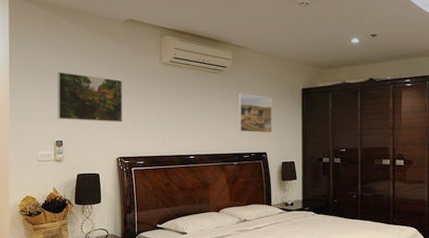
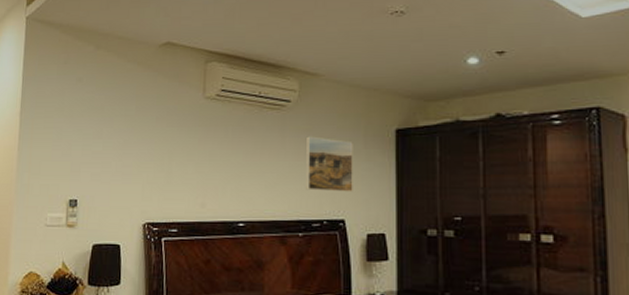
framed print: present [58,72,123,122] -> none [73,111,155,176]

